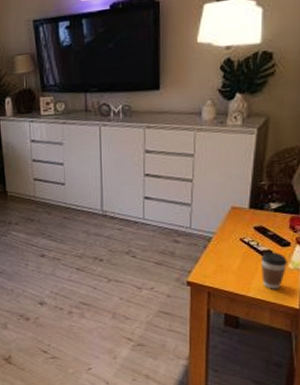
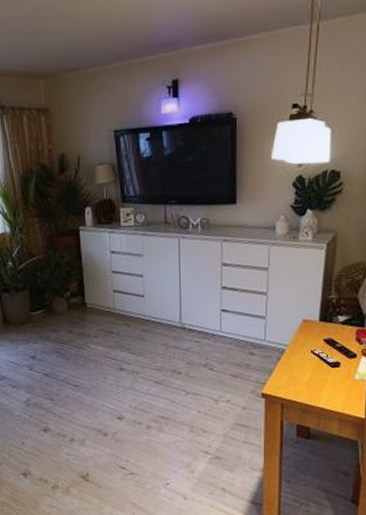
coffee cup: present [260,252,289,289] -> none [329,363,355,400]

